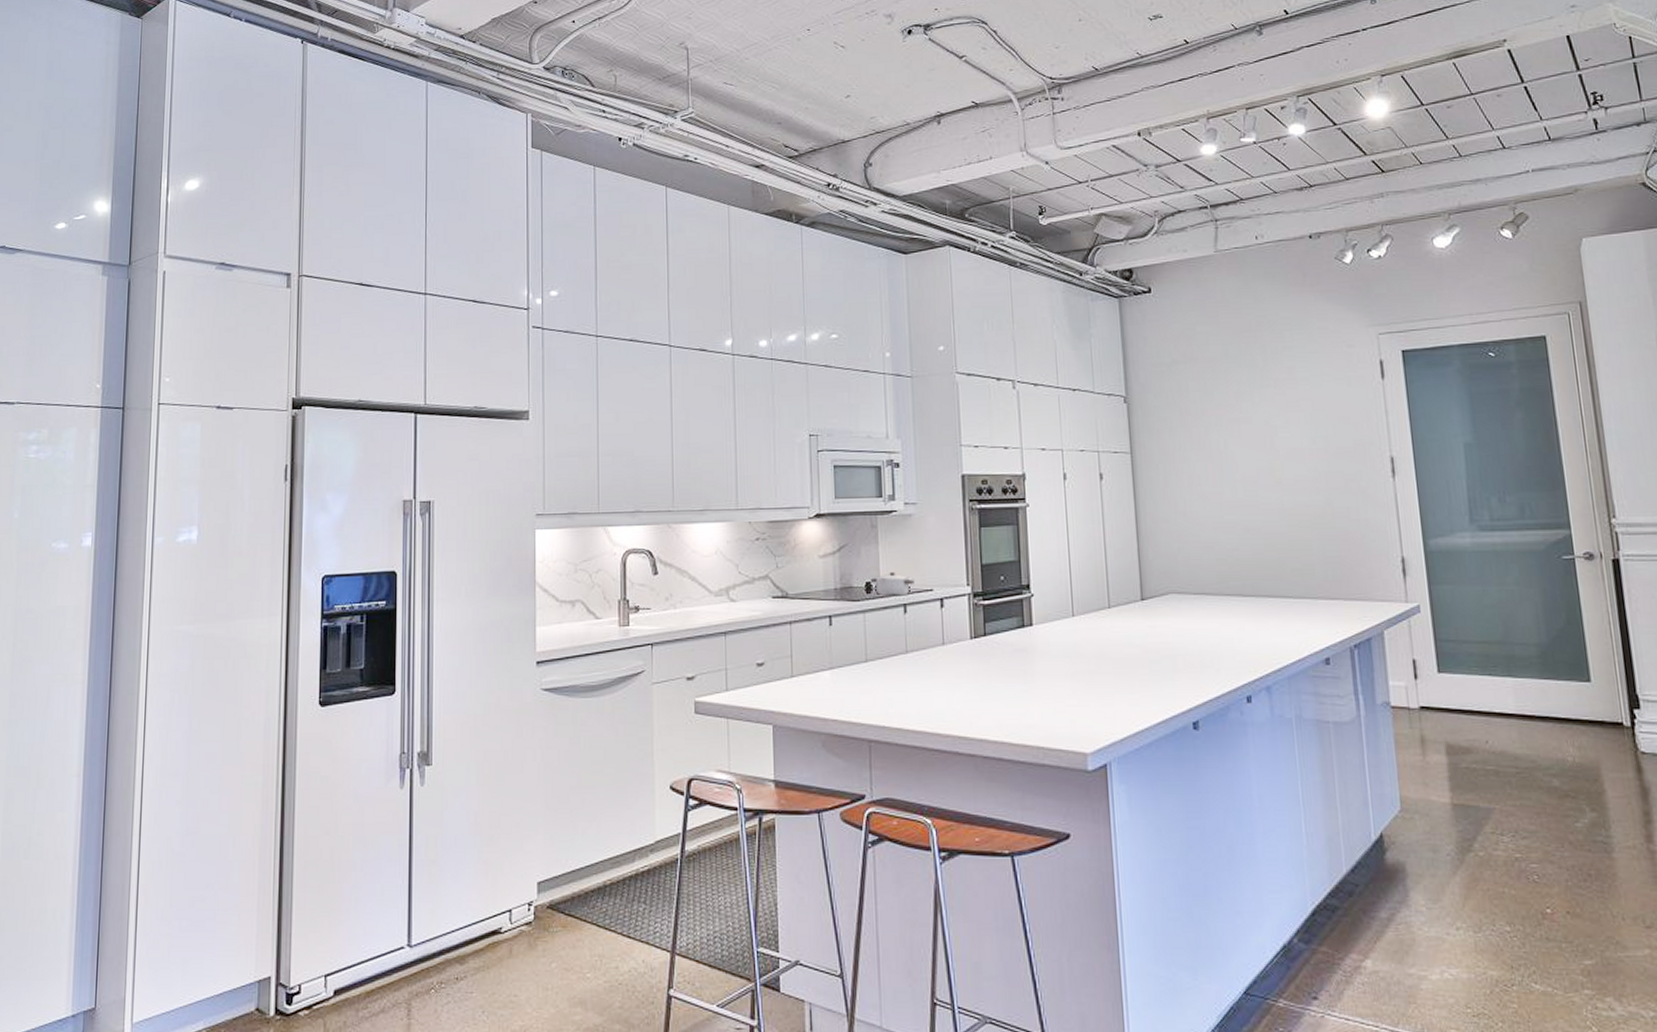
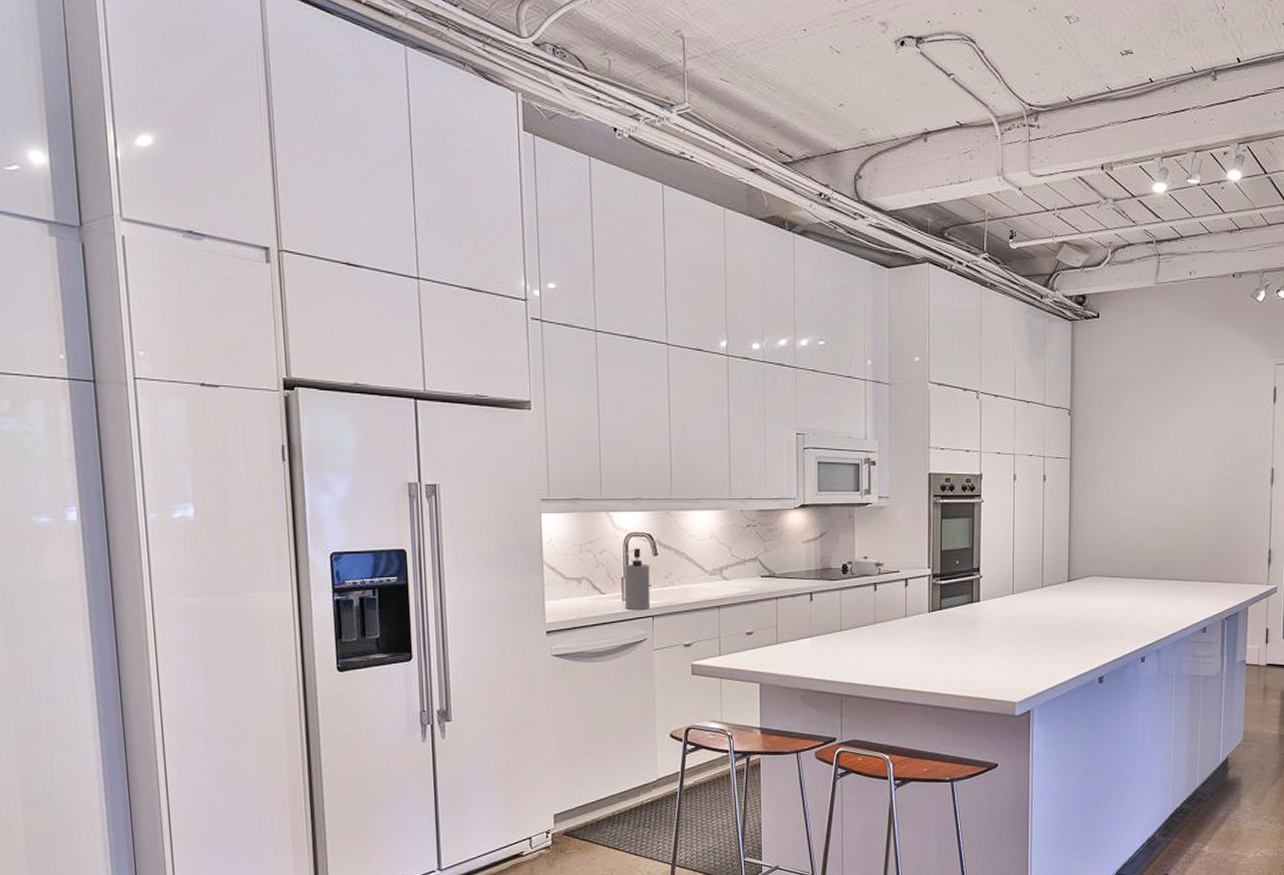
soap dispenser: none [622,566,650,638] -> present [624,548,651,611]

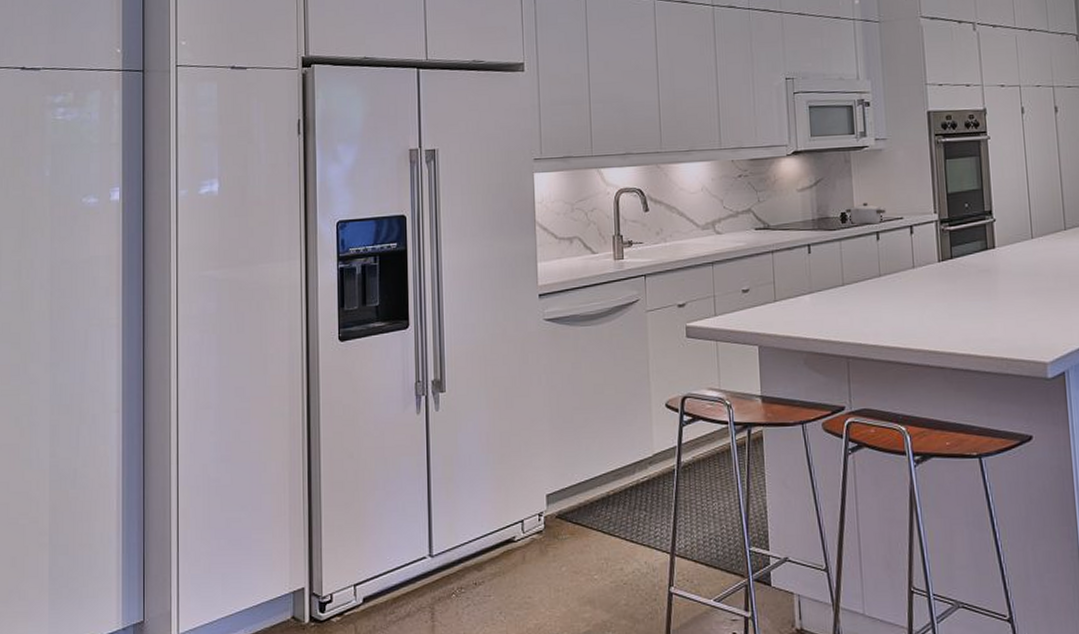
soap dispenser: present [624,548,651,611] -> none [616,204,643,271]

